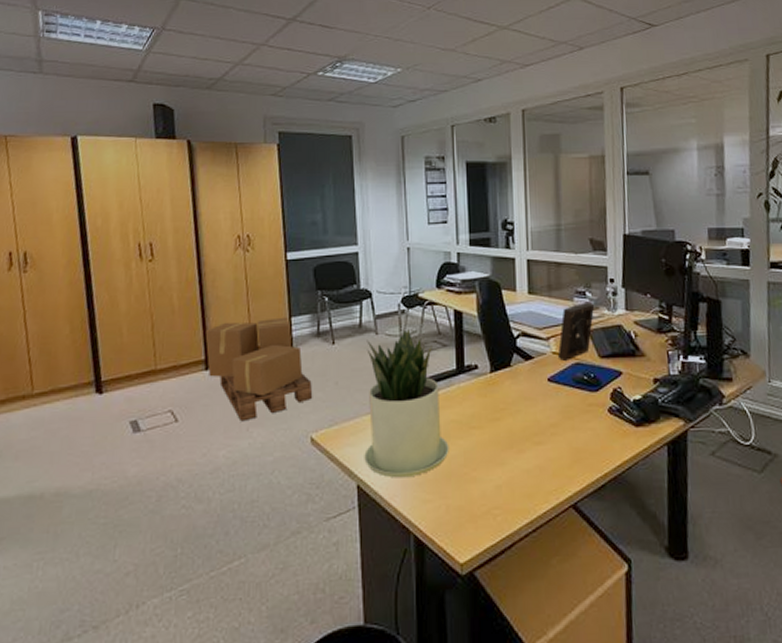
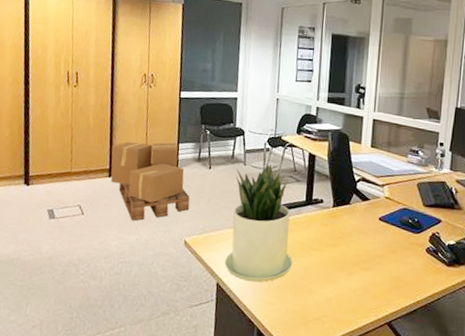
picture frame: present [557,301,595,361] -> none [389,159,425,205]

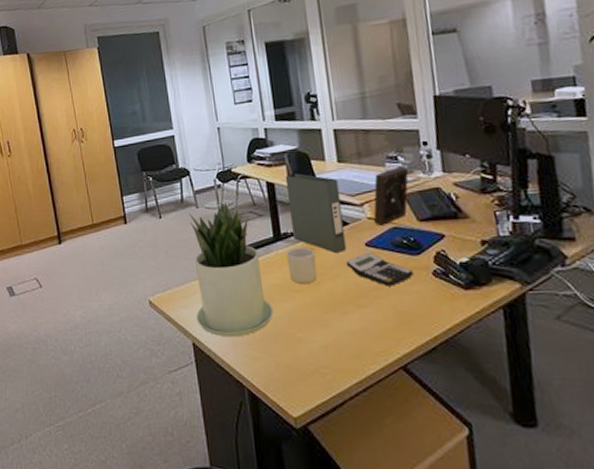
cardboard boxes: present [110,142,190,221] -> none [55,196,148,287]
mug: none [312,212,337,245] -> present [286,246,317,285]
binder: none [322,150,368,223] -> present [285,173,347,254]
calculator: none [360,225,412,256] -> present [346,252,414,286]
picture frame: none [389,159,425,205] -> present [373,166,409,226]

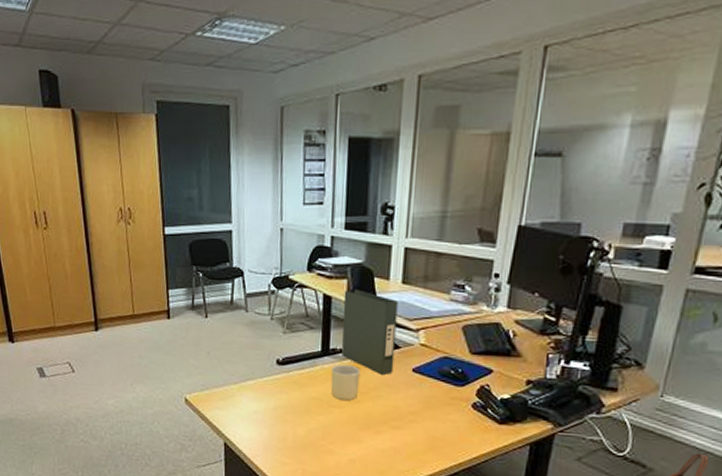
planter: present [189,202,274,337] -> none [231,309,309,442]
calculator: present [346,252,414,286] -> none [389,378,454,413]
picture frame: present [373,166,409,226] -> none [425,296,474,354]

